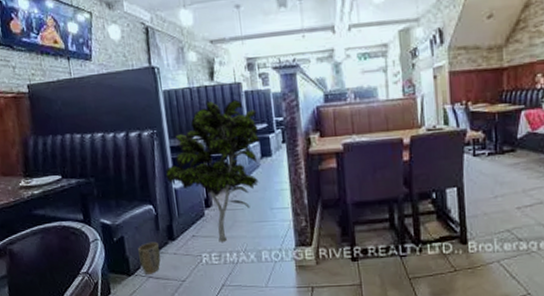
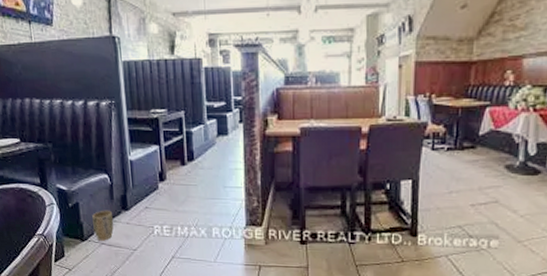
indoor plant: present [164,99,260,242] -> none [120,75,217,216]

